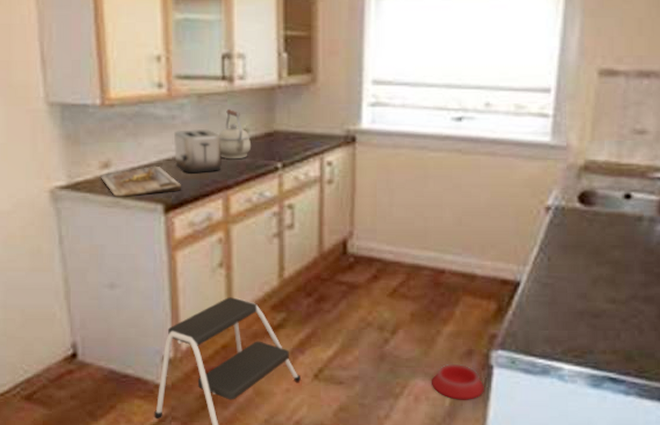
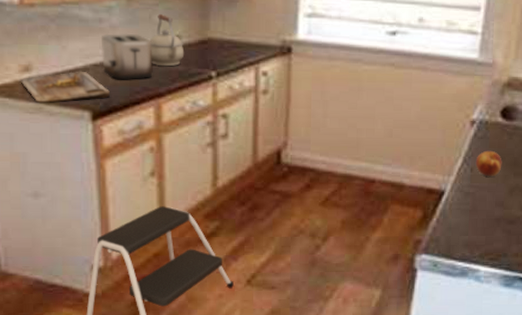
pet bowl: present [431,363,485,400] -> none [359,267,409,301]
fruit: none [553,238,583,266] -> present [475,150,502,177]

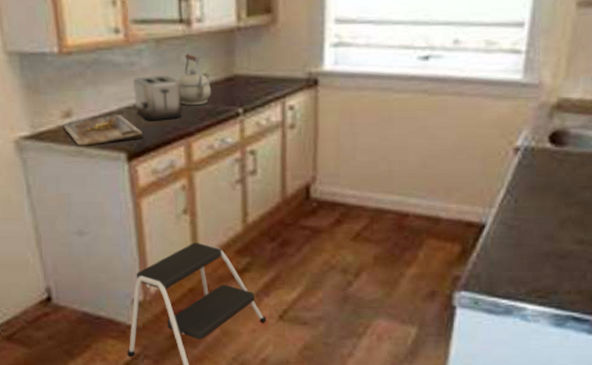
fruit: present [475,150,502,177] -> none [520,179,551,208]

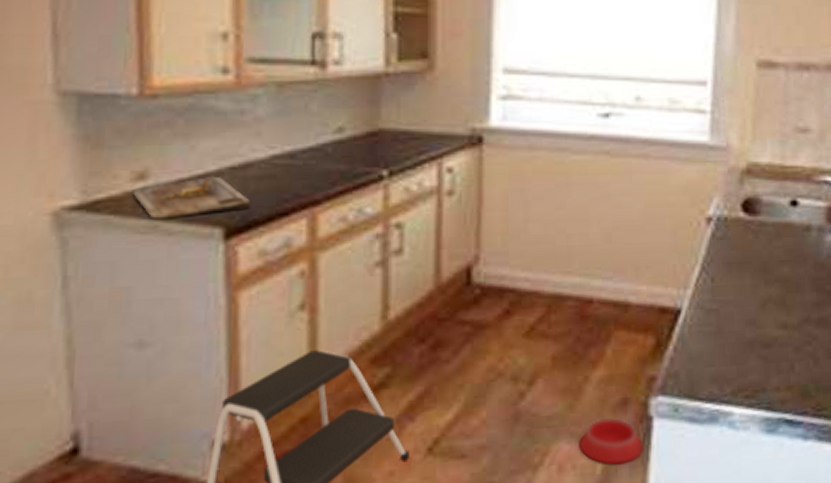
toaster: present [133,75,182,121] -> none [240,128,308,186]
kettle: present [179,53,212,106] -> none [305,101,349,167]
pet bowl: none [393,304,448,339] -> present [578,417,644,466]

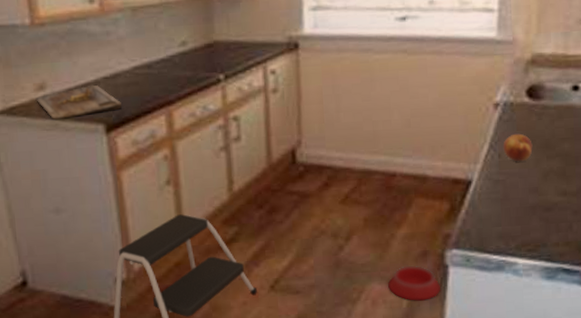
fruit: none [716,253,749,288] -> present [503,133,533,162]

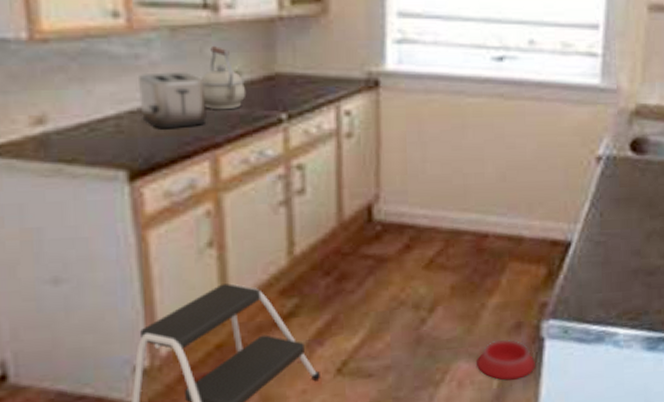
cutting board: present [35,85,122,121] -> none [31,121,151,164]
toaster: none [110,44,162,91] -> present [138,72,207,129]
kettle: none [157,21,192,74] -> present [202,45,247,110]
fruit: present [503,133,533,162] -> none [605,190,636,222]

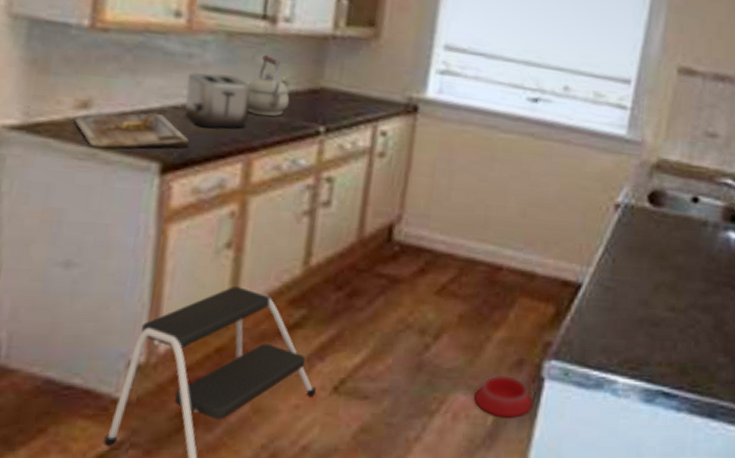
cutting board: none [31,121,151,164] -> present [72,113,189,150]

